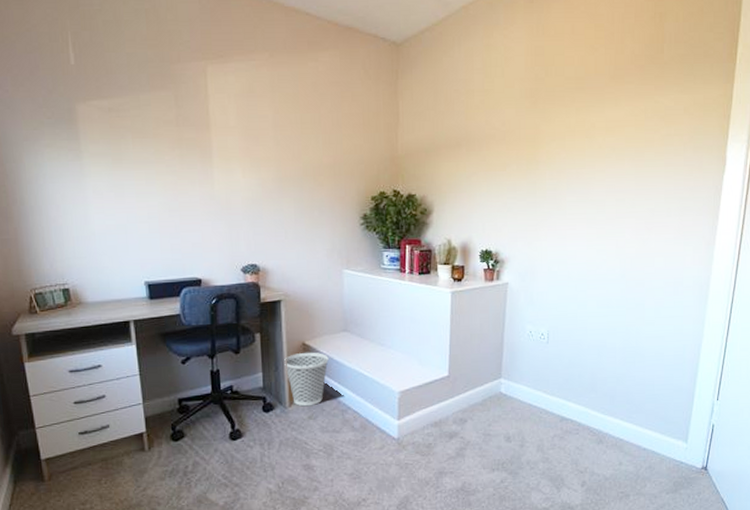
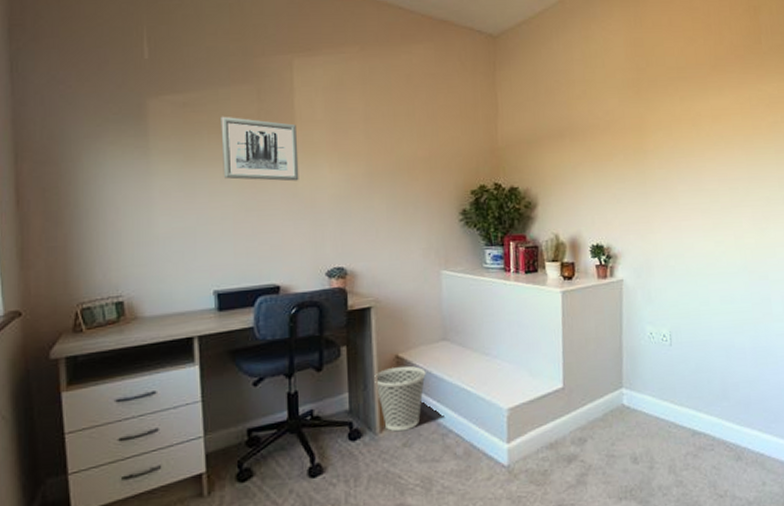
wall art: none [143,121,216,185] -> present [221,116,299,182]

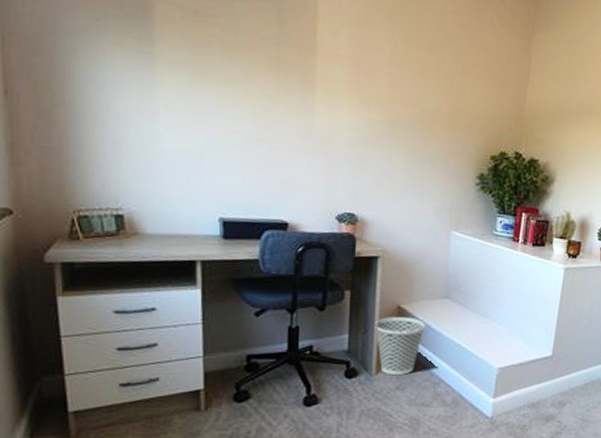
wall art: present [221,116,299,182] -> none [234,32,318,118]

